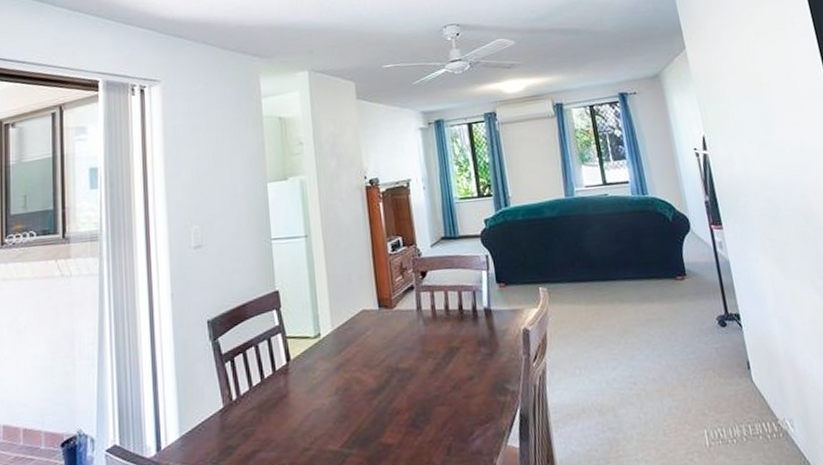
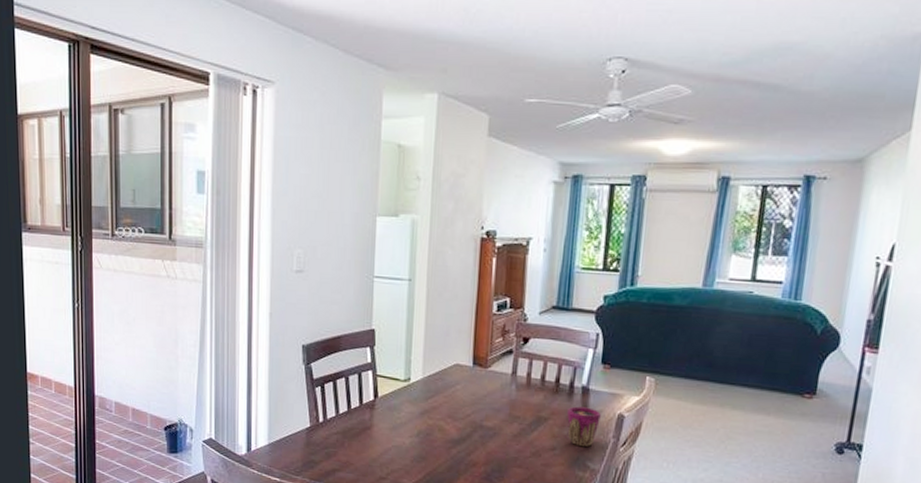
cup: none [476,328,508,370] -> present [567,406,601,446]

